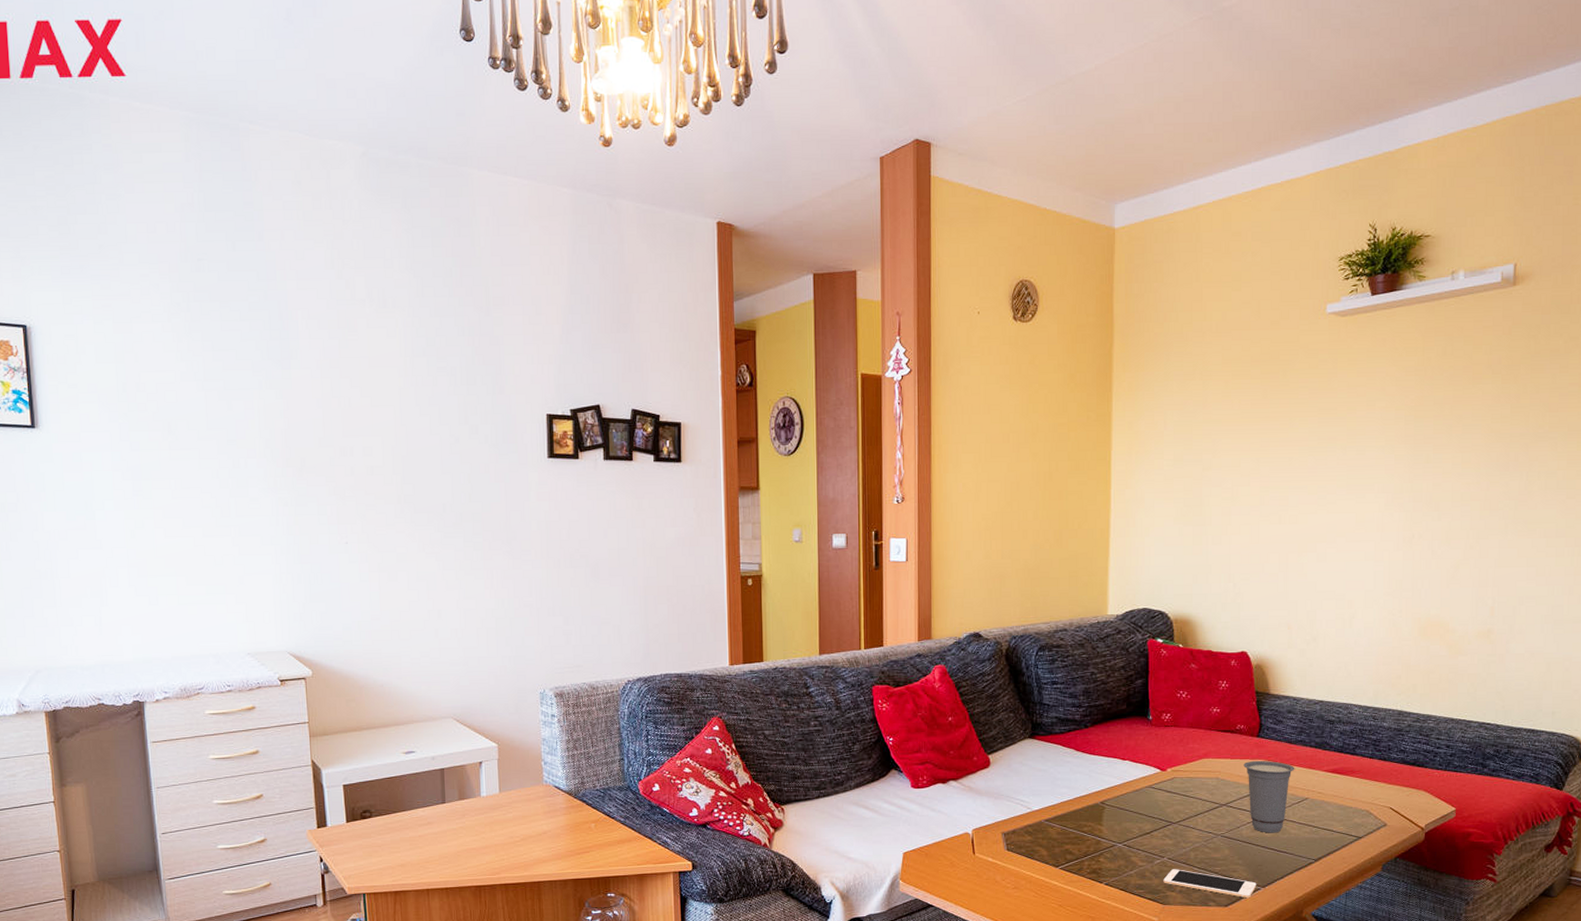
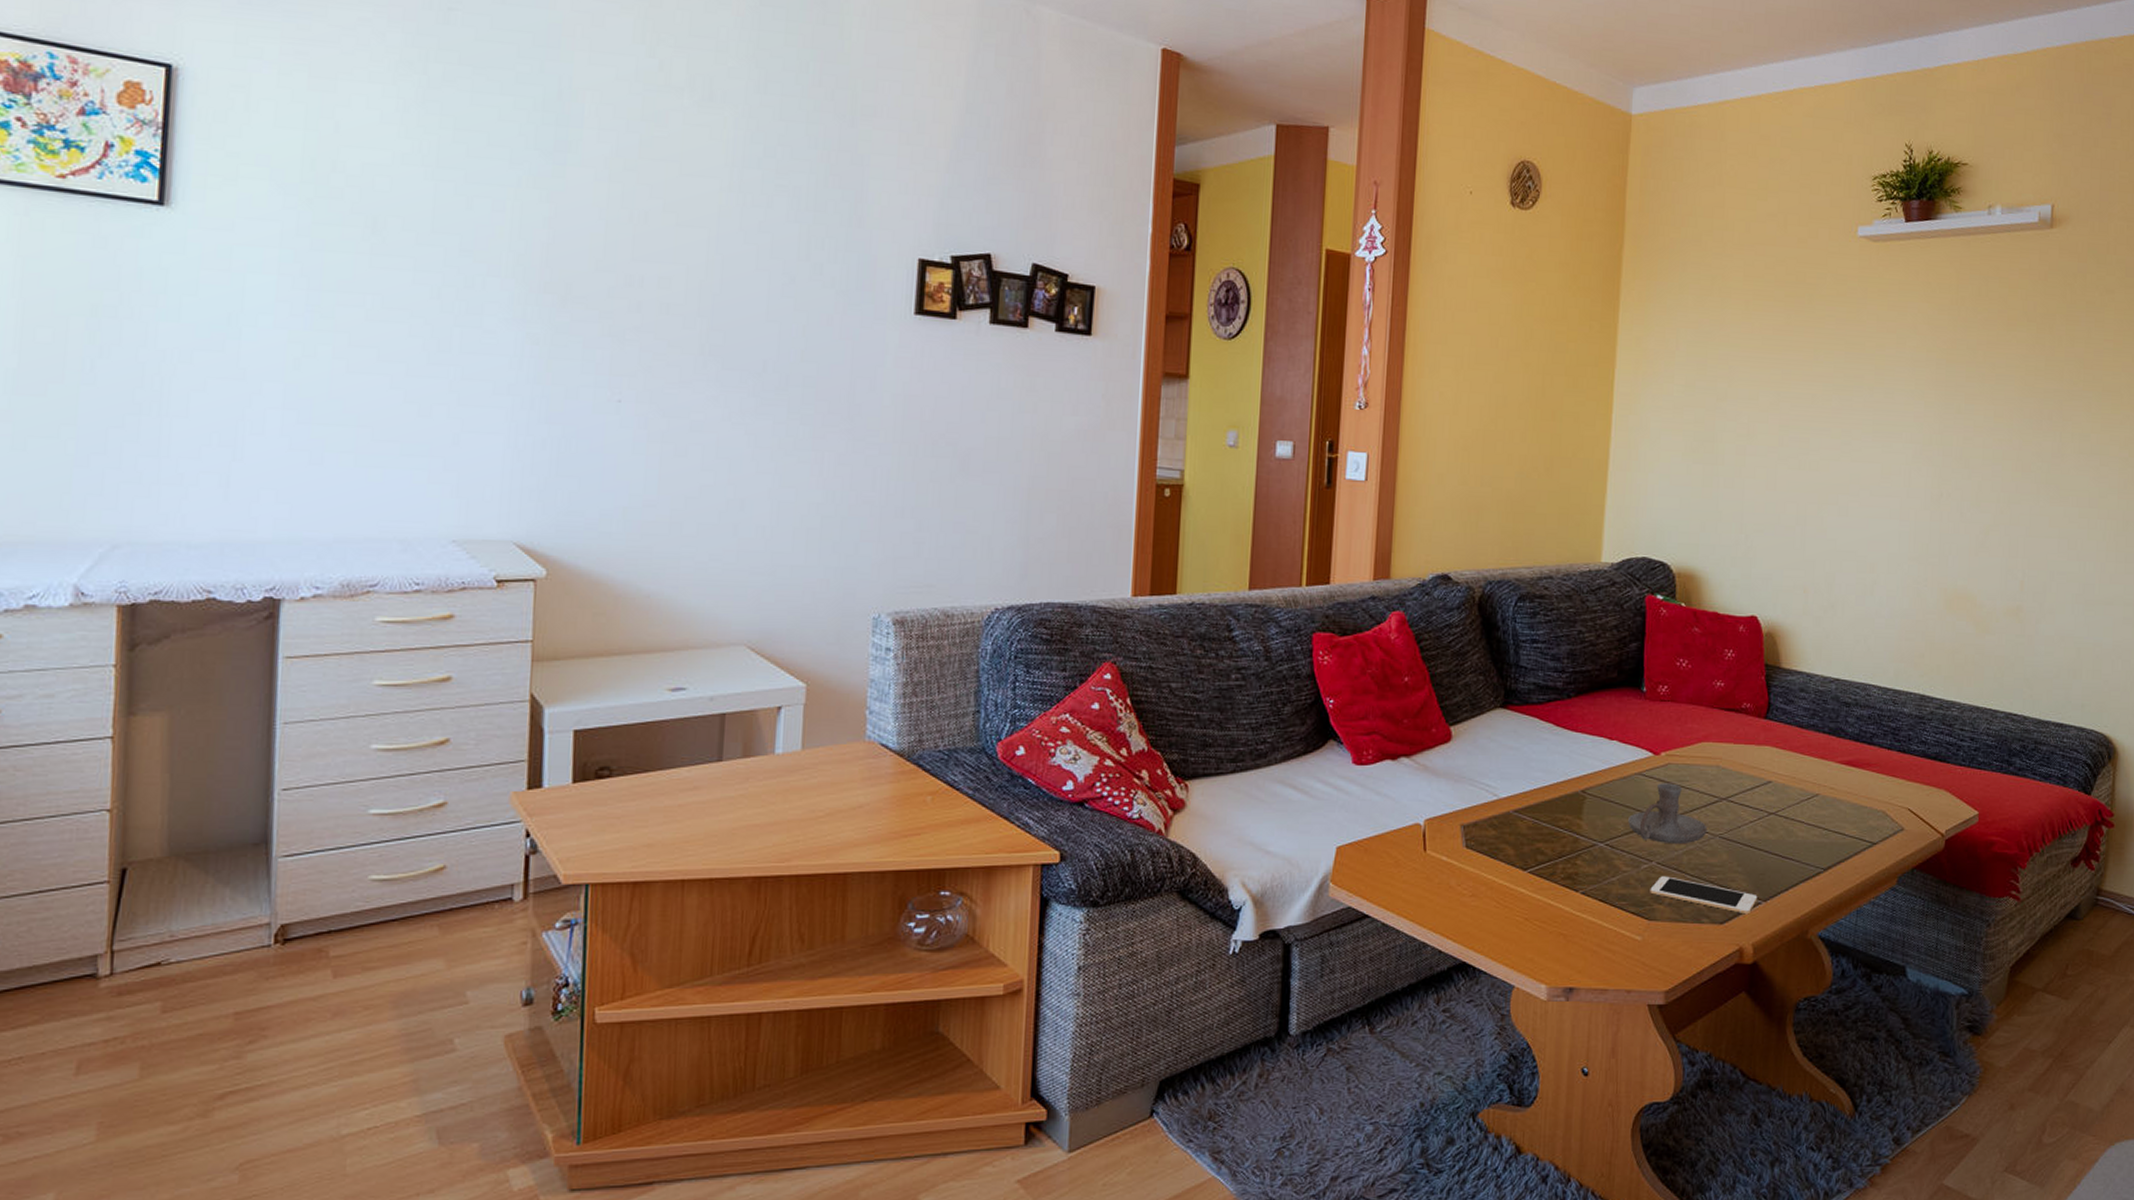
candle holder: none [1142,793,1210,843] -> present [1628,783,1707,845]
cup: present [1243,760,1295,833] -> none [1748,746,1806,835]

